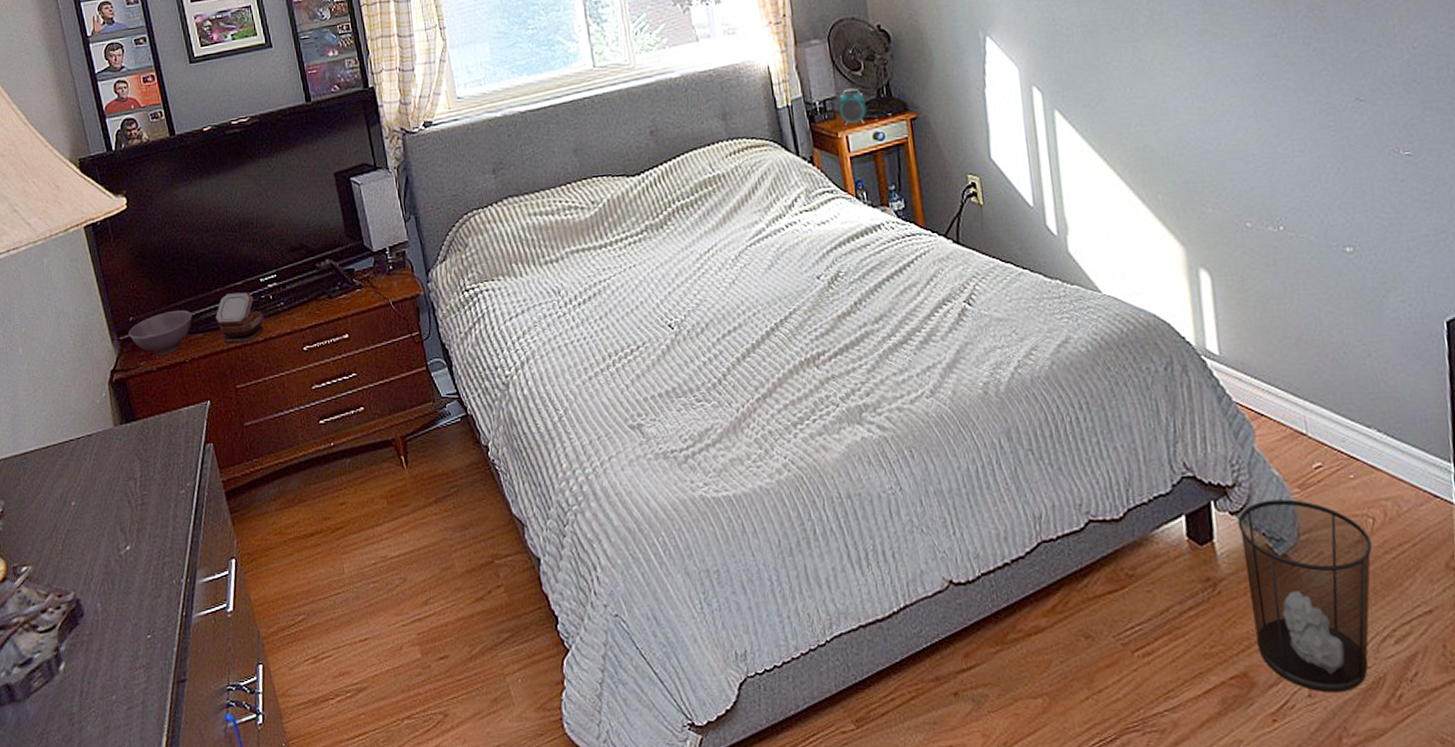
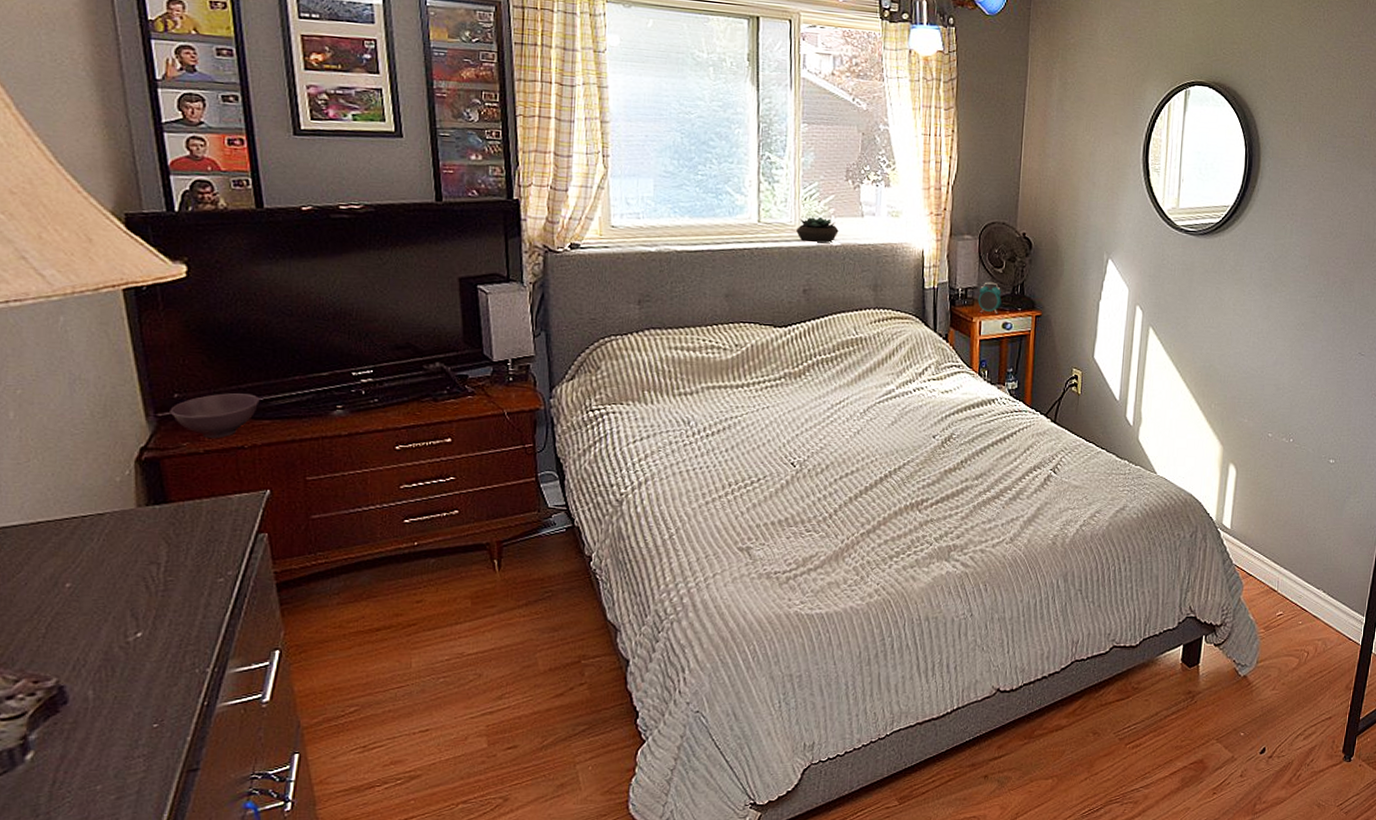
jewelry box: present [215,292,264,344] -> none [289,381,351,435]
succulent plant: none [632,49,676,80] -> present [796,216,839,244]
waste bin: present [1237,499,1373,693] -> none [1213,637,1304,774]

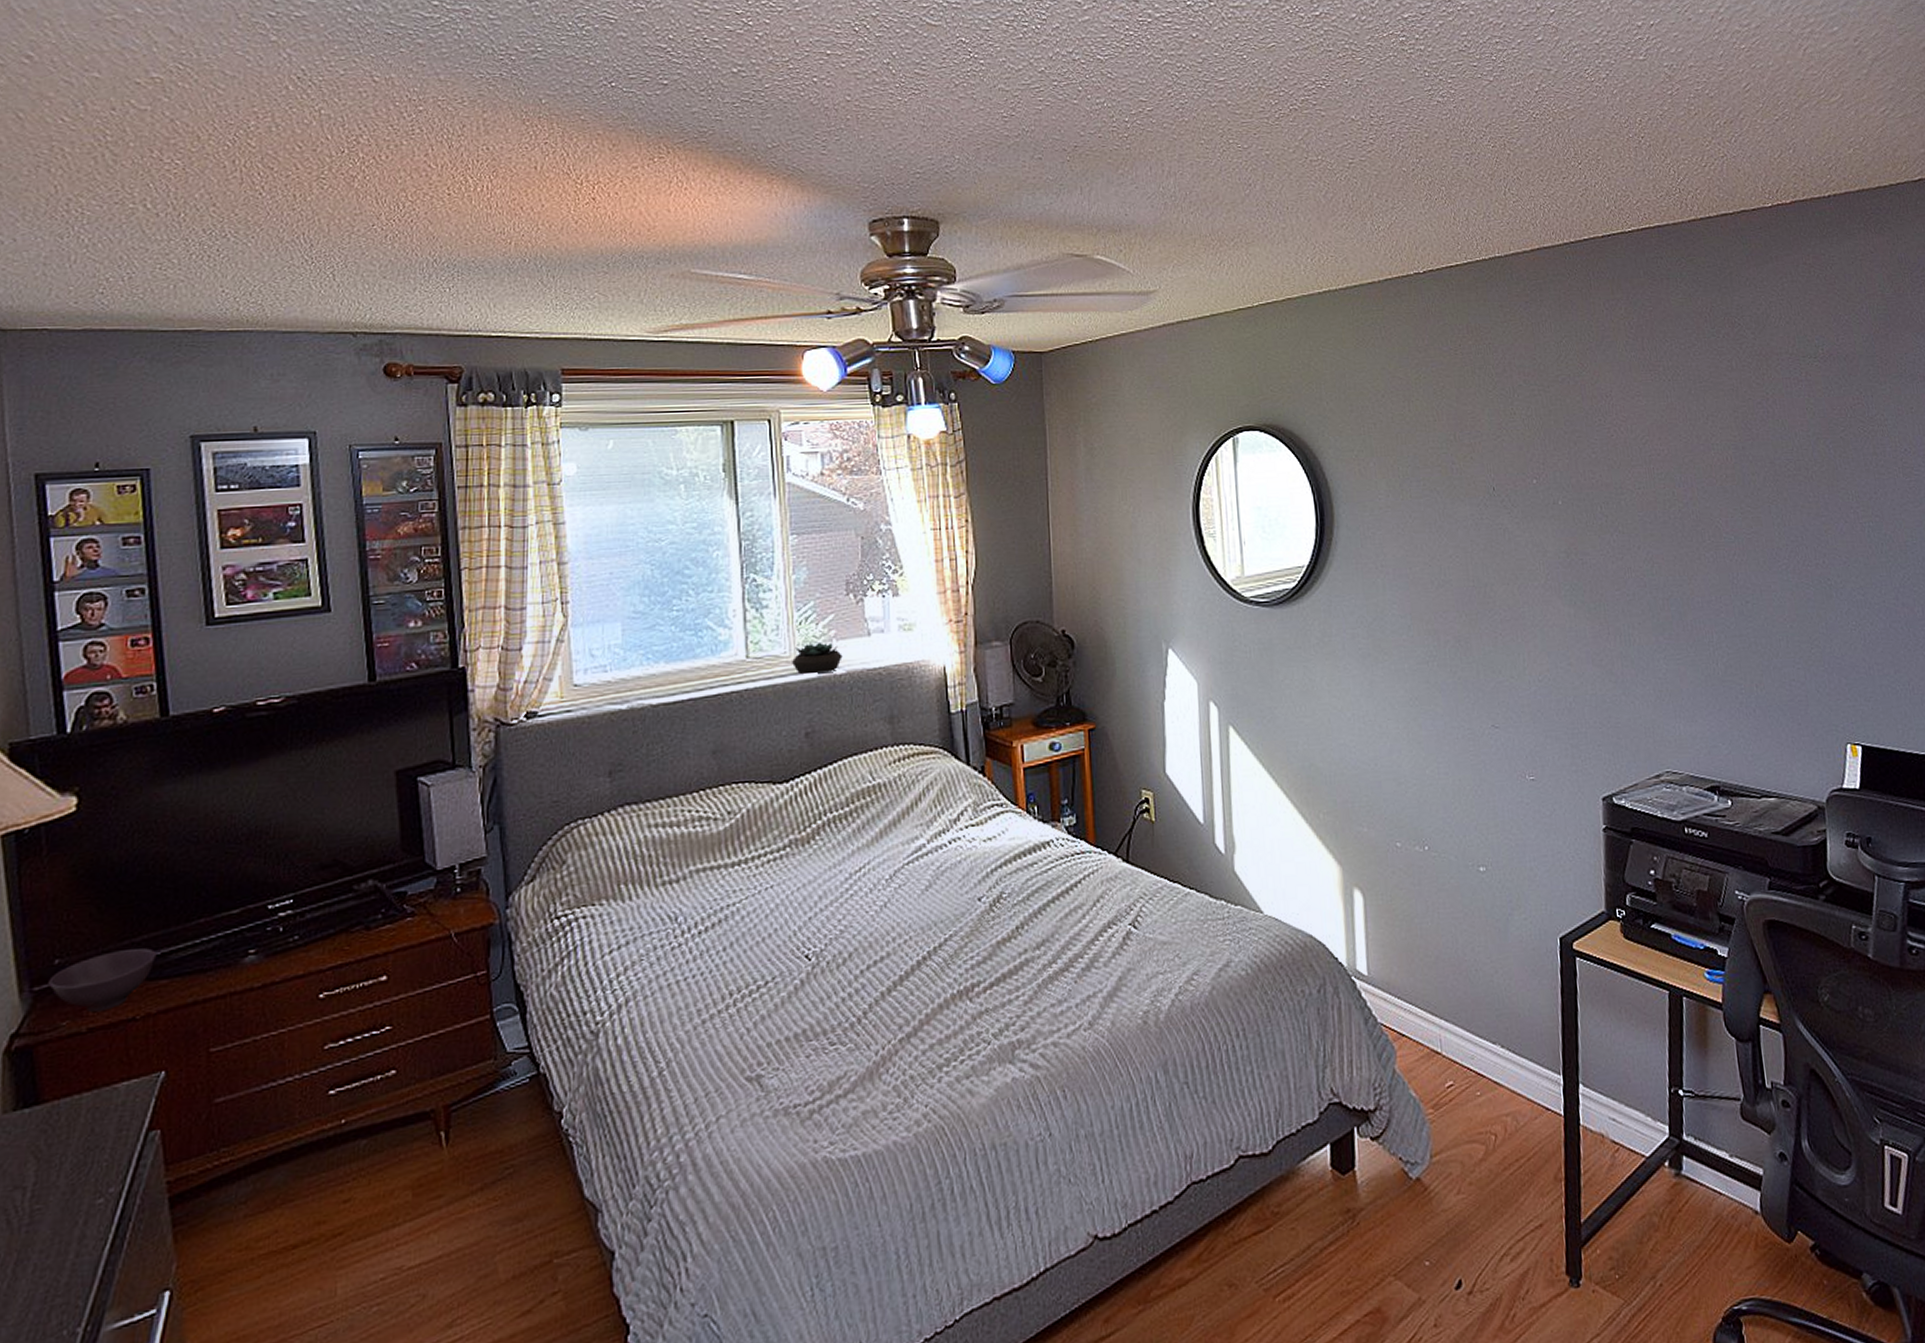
alarm clock: present [978,282,1002,314] -> none [1016,694,1045,735]

